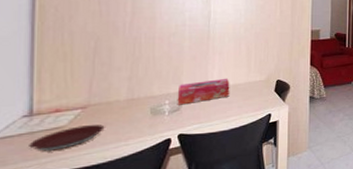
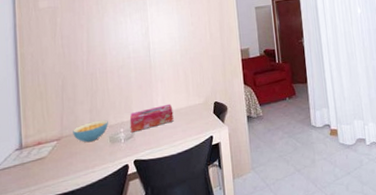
plate: present [29,124,105,151] -> none [21,153,76,180]
cereal bowl: none [104,89,151,113] -> present [73,119,108,143]

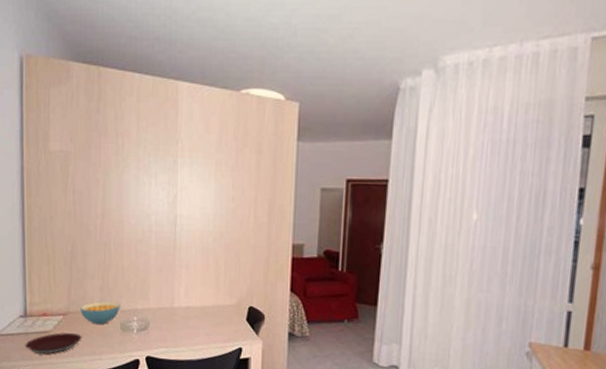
plate: none [21,153,76,180] -> present [25,332,82,354]
tissue box: present [129,103,174,133] -> none [144,297,197,324]

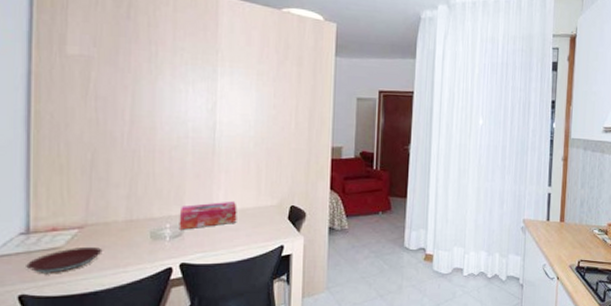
cereal bowl: present [81,301,120,325] -> none [101,210,151,236]
tissue box: none [144,297,197,324] -> present [179,201,237,230]

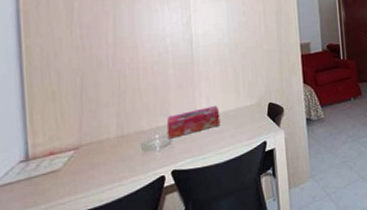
plate: present [26,246,103,273] -> none [28,165,98,197]

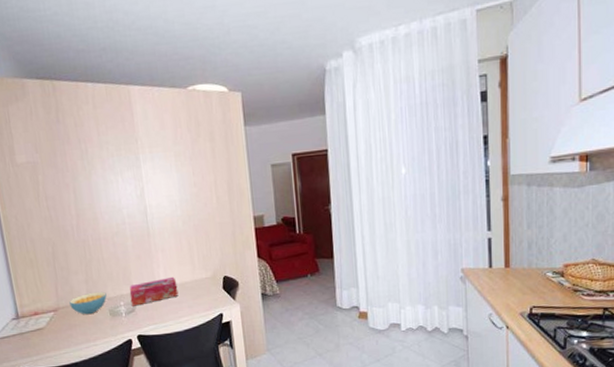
cereal bowl: none [95,124,140,152] -> present [69,291,107,315]

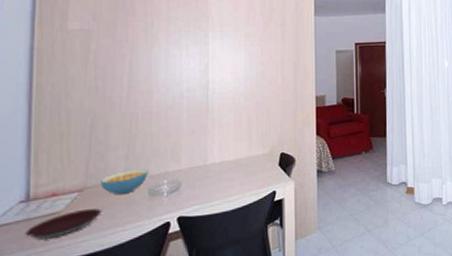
plate: none [21,325,75,350] -> present [25,208,102,239]
tissue box: present [129,276,179,306] -> none [176,153,231,185]

